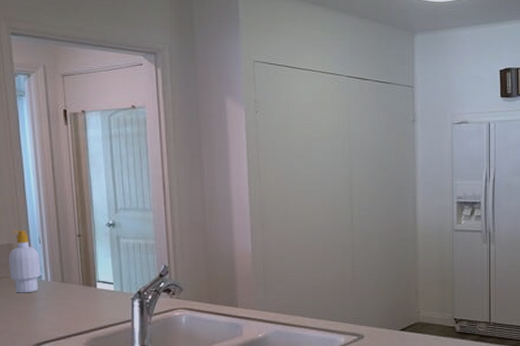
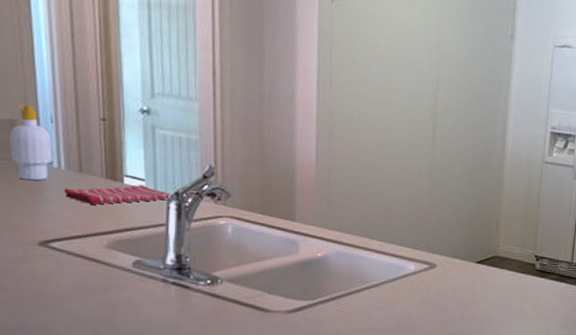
dish towel: none [51,288,135,308] -> present [64,185,172,205]

